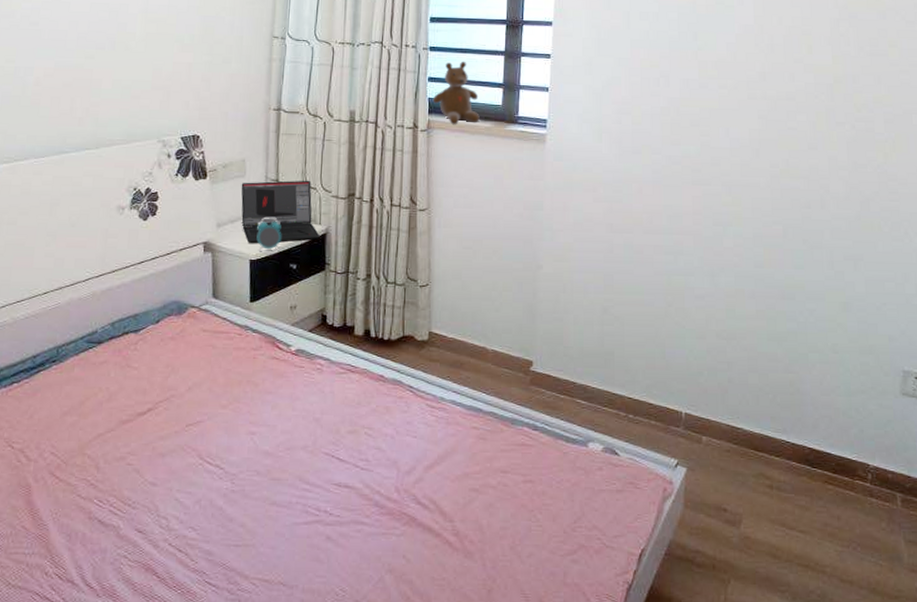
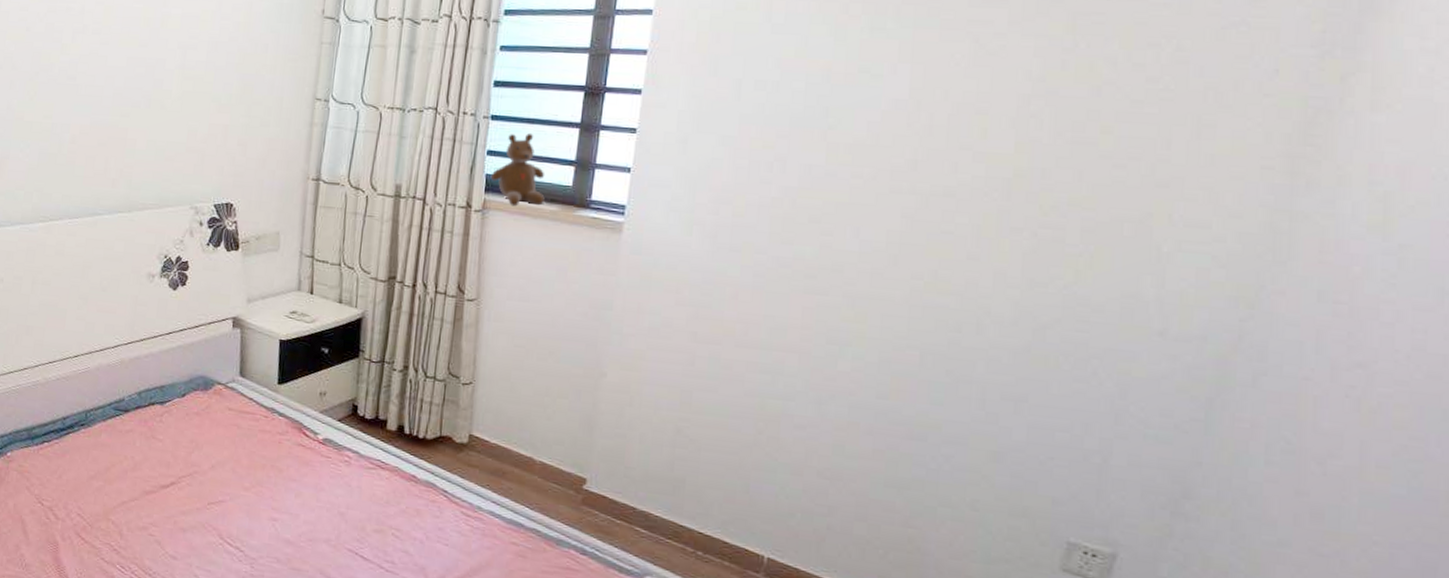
laptop: present [241,180,320,244] -> none [273,256,356,324]
alarm clock: present [256,218,281,252] -> none [287,296,315,333]

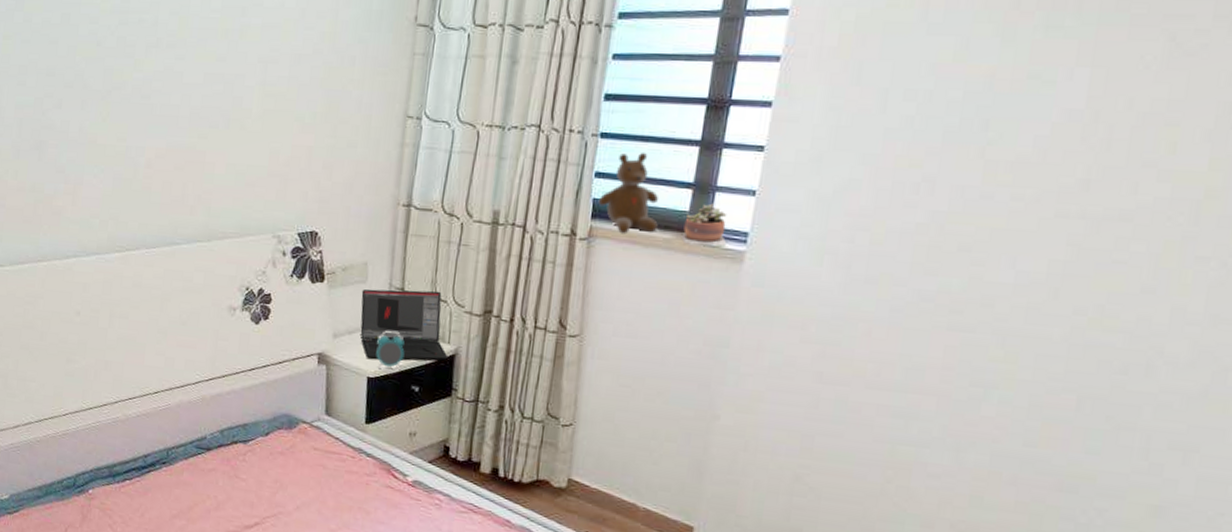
laptop: none [273,256,356,324] -> present [360,289,448,361]
alarm clock: none [287,296,315,333] -> present [376,331,404,370]
succulent plant: none [566,179,606,218] -> present [681,203,727,247]

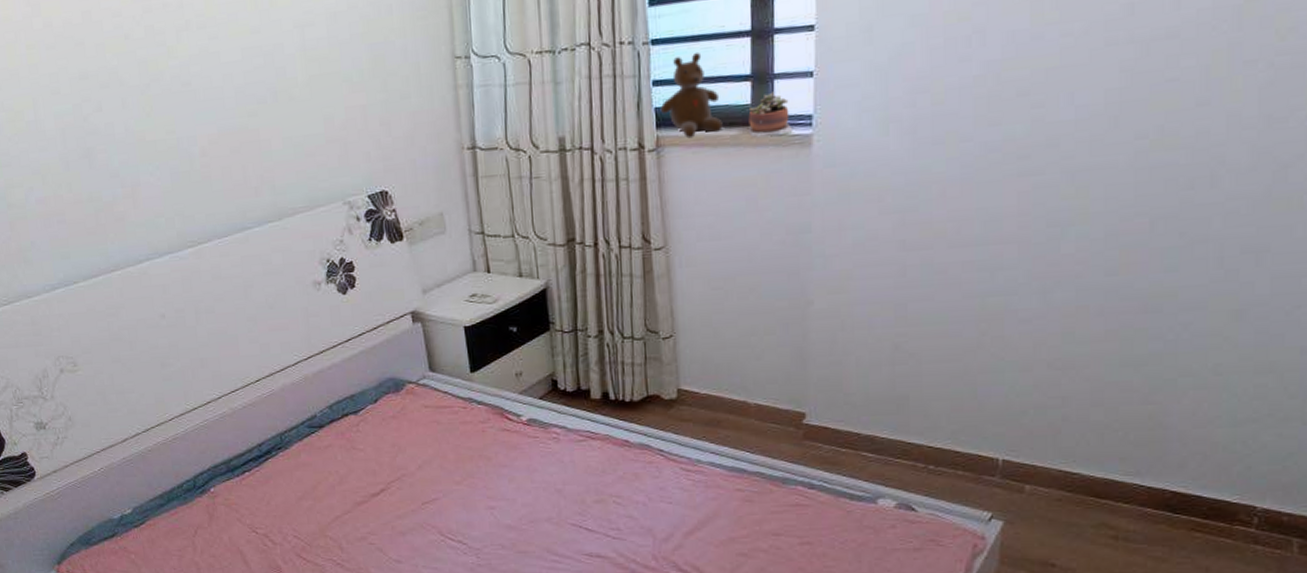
laptop: present [360,289,448,361] -> none [442,228,540,309]
alarm clock: present [376,331,404,370] -> none [467,277,495,317]

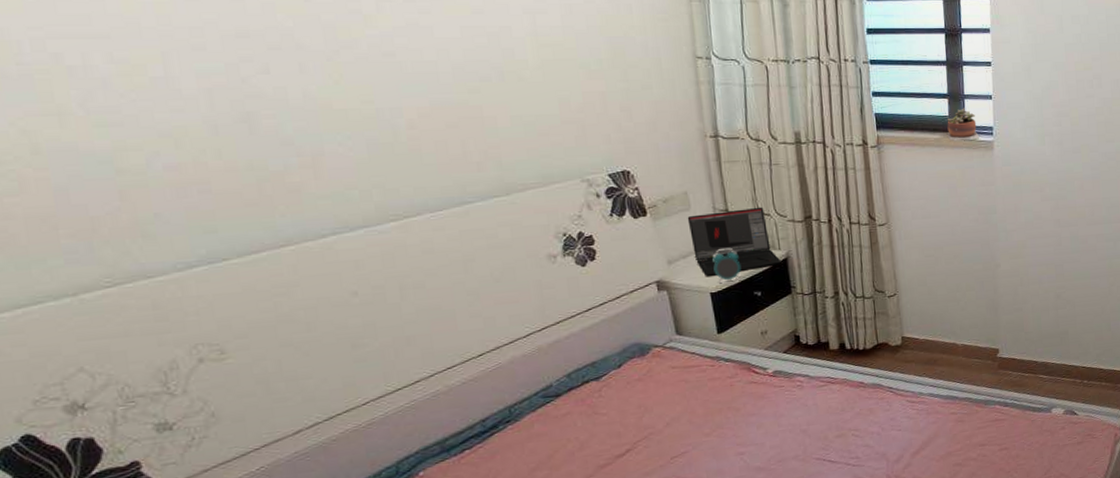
laptop: none [442,228,540,309] -> present [687,207,782,277]
alarm clock: none [467,277,495,317] -> present [712,248,740,284]
stuffed bear: present [660,51,723,139] -> none [879,73,929,139]

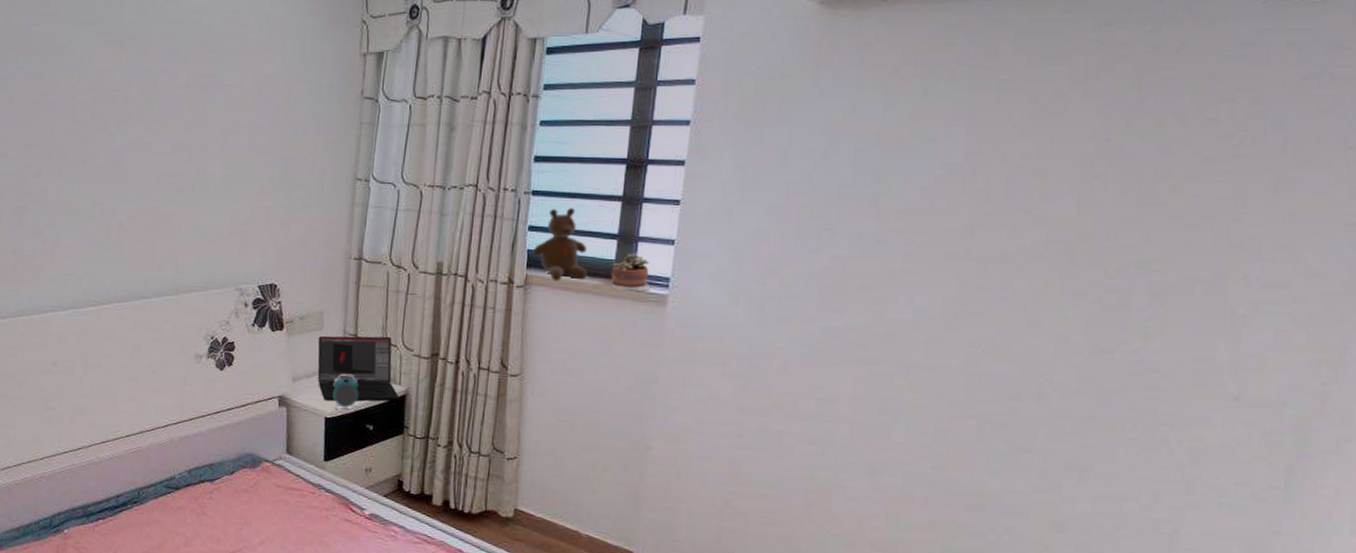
stuffed bear: none [879,73,929,139] -> present [532,207,588,282]

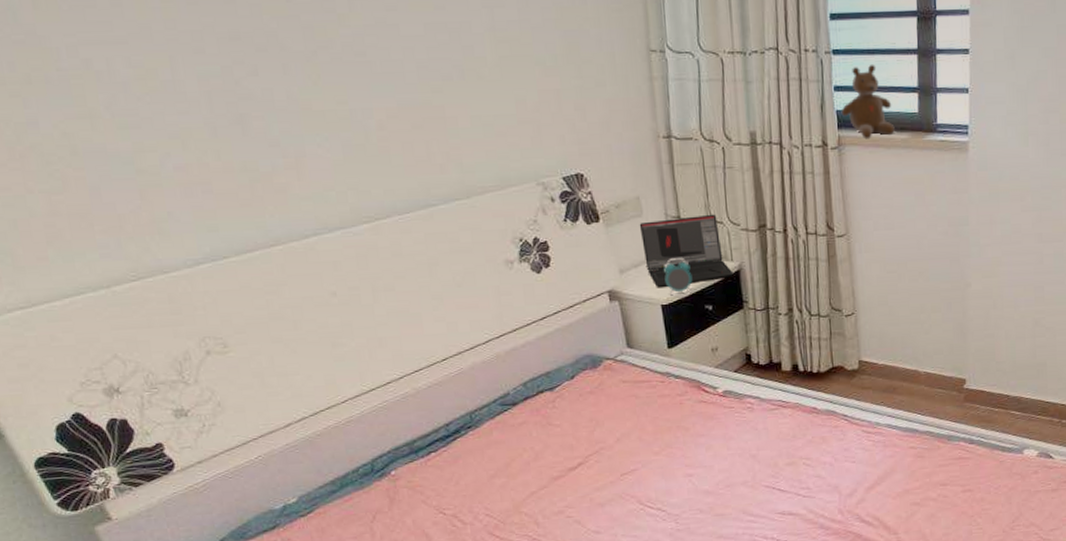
succulent plant: present [609,252,650,291] -> none [915,103,952,143]

